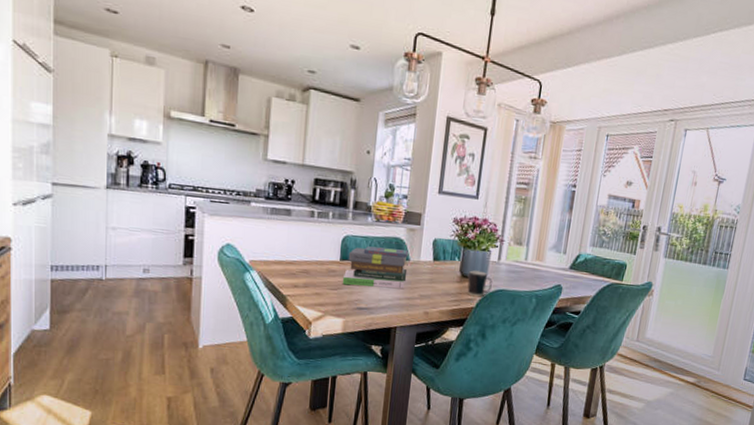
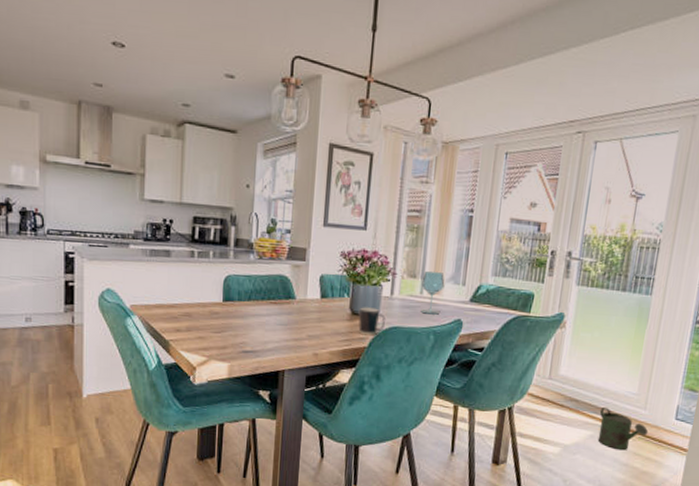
books: present [342,246,408,289] -> none [225,285,294,330]
wine glass: none [525,240,548,280] -> present [420,271,445,315]
watering can: none [677,368,721,407] -> present [598,407,649,451]

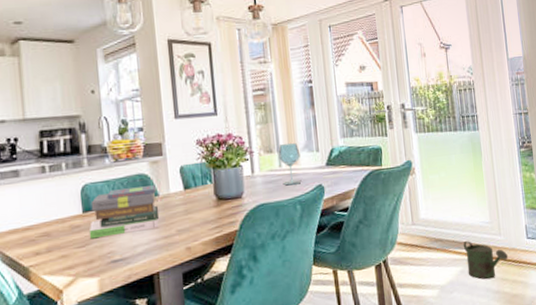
books: none [225,285,294,330] -> present [88,185,160,239]
mug: present [358,307,385,336] -> none [223,189,252,219]

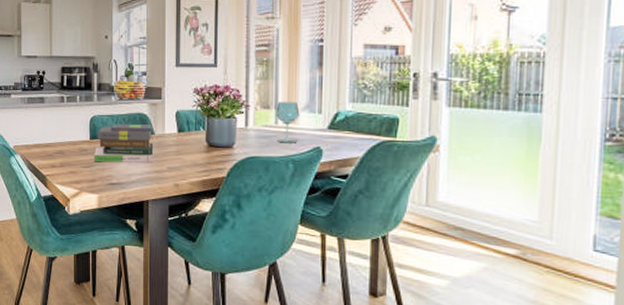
watering can: present [463,241,509,279] -> none [492,237,559,285]

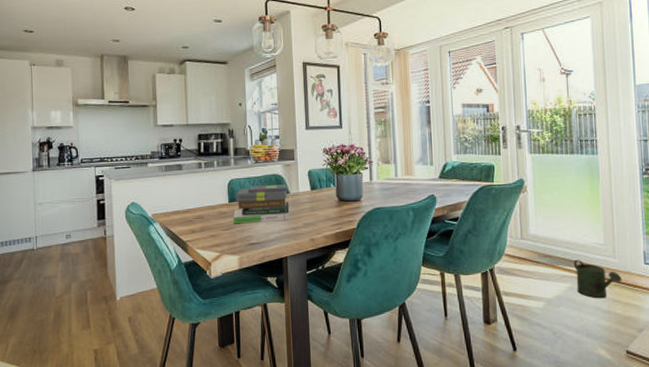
wine glass: present [274,102,300,143] -> none [394,156,416,194]
watering can: none [492,237,559,285] -> present [573,260,622,299]

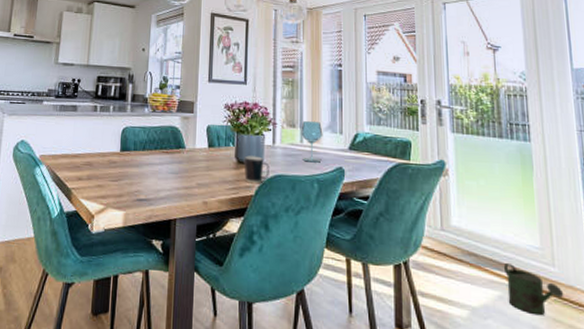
books: present [232,184,290,224] -> none [122,136,184,178]
mug: none [344,193,369,218] -> present [243,155,269,184]
wine glass: none [394,156,416,194] -> present [300,121,323,163]

